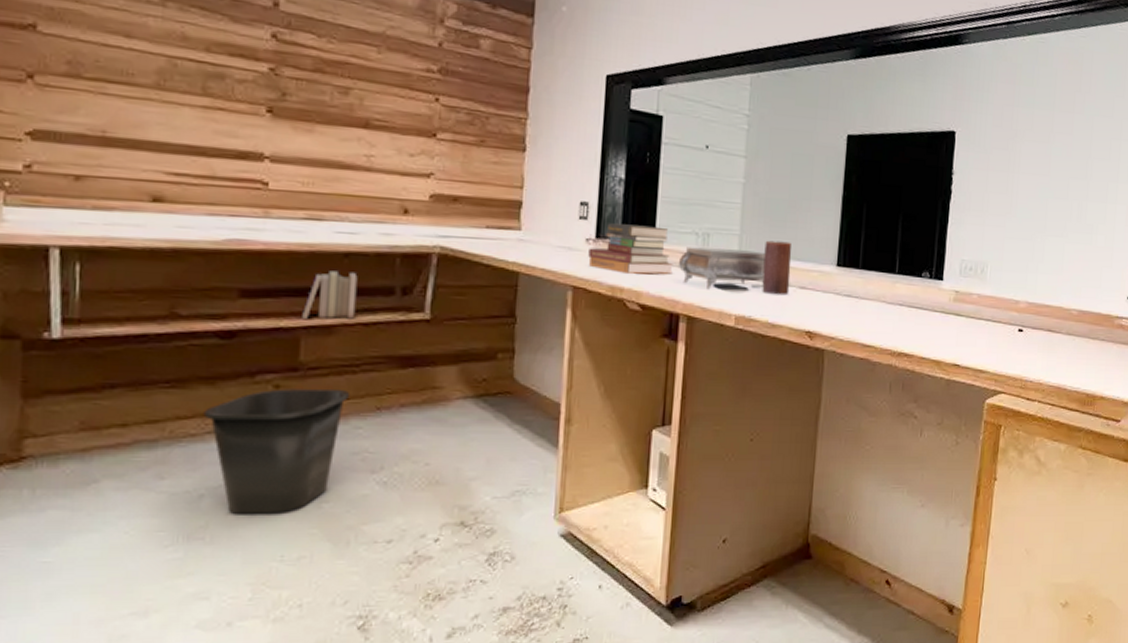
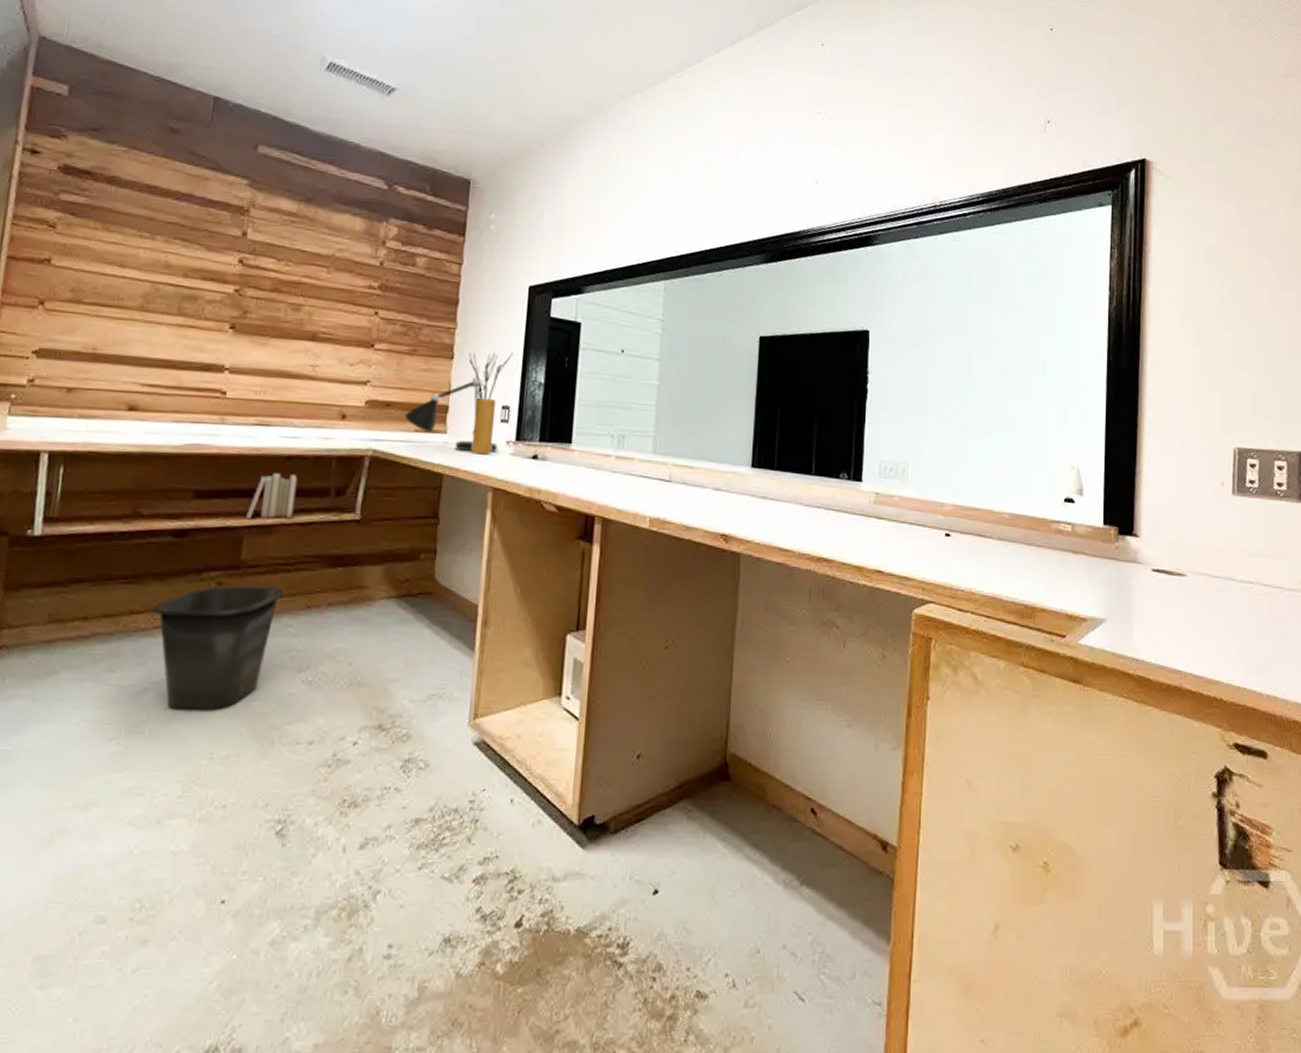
desk lamp: none [474,172,578,250] -> present [405,378,498,452]
vase: none [542,145,591,253] -> present [469,352,513,455]
books: present [588,223,673,275] -> none [508,426,589,476]
jewelry box: present [678,247,766,290] -> none [594,448,680,491]
candle: present [762,240,792,296] -> none [676,441,706,497]

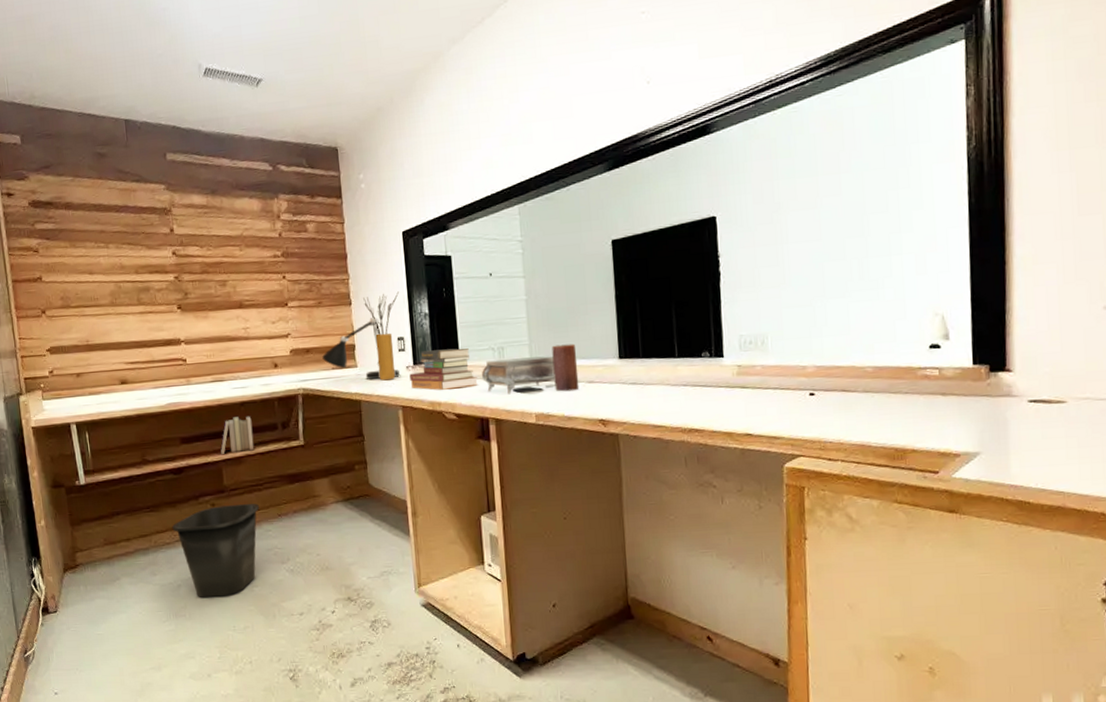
books: none [508,426,589,476] -> present [409,348,478,391]
jewelry box: none [594,448,680,491] -> present [481,356,556,395]
candle: none [676,441,706,497] -> present [552,343,579,392]

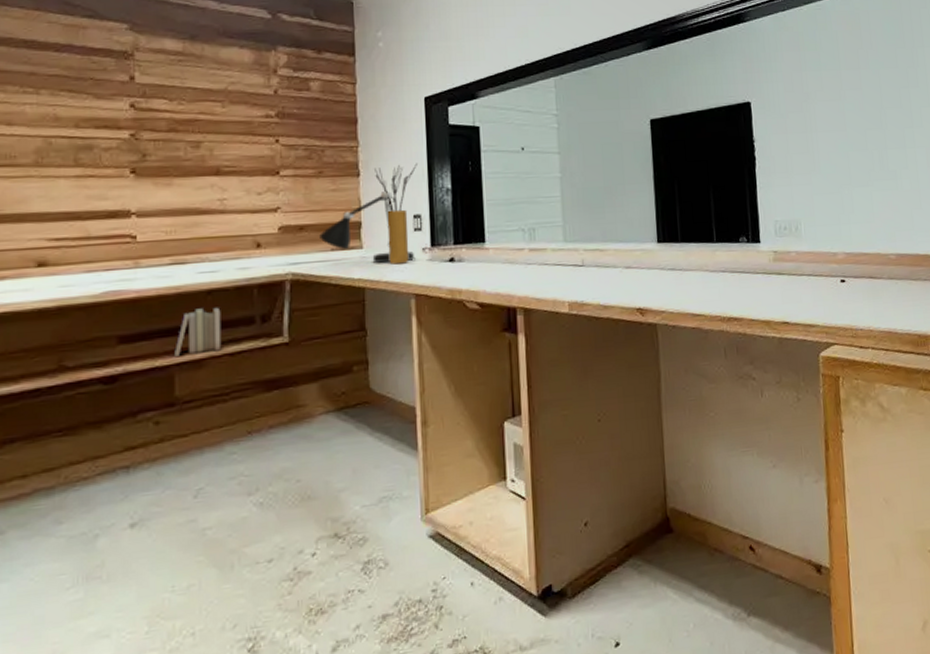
waste bin: present [172,503,260,597] -> none [93,418,223,550]
books: present [409,348,478,391] -> none [426,228,505,277]
jewelry box: present [481,356,556,395] -> none [509,239,591,281]
candle: present [552,343,579,392] -> none [587,226,616,278]

